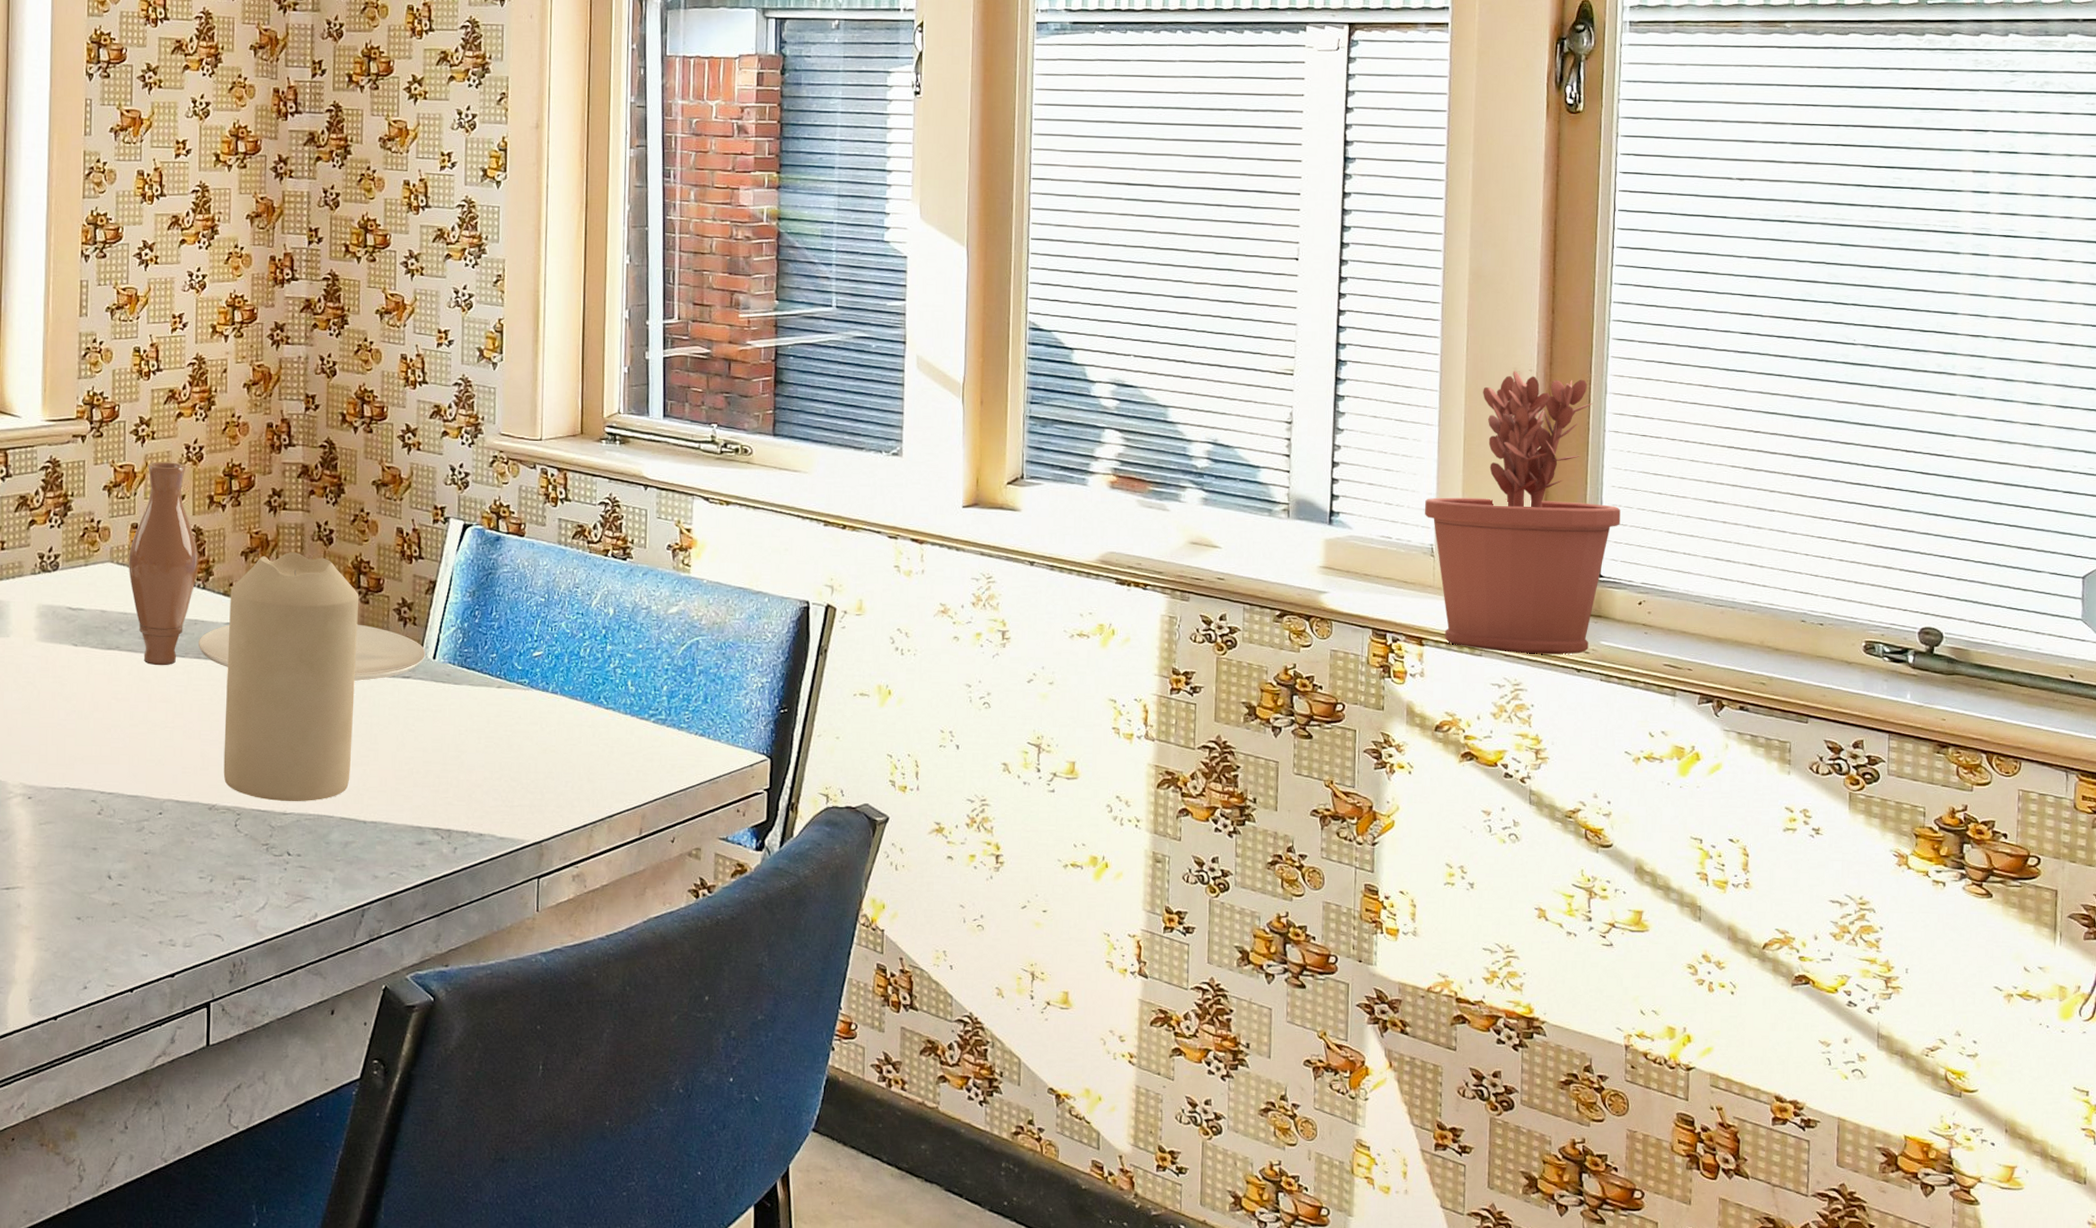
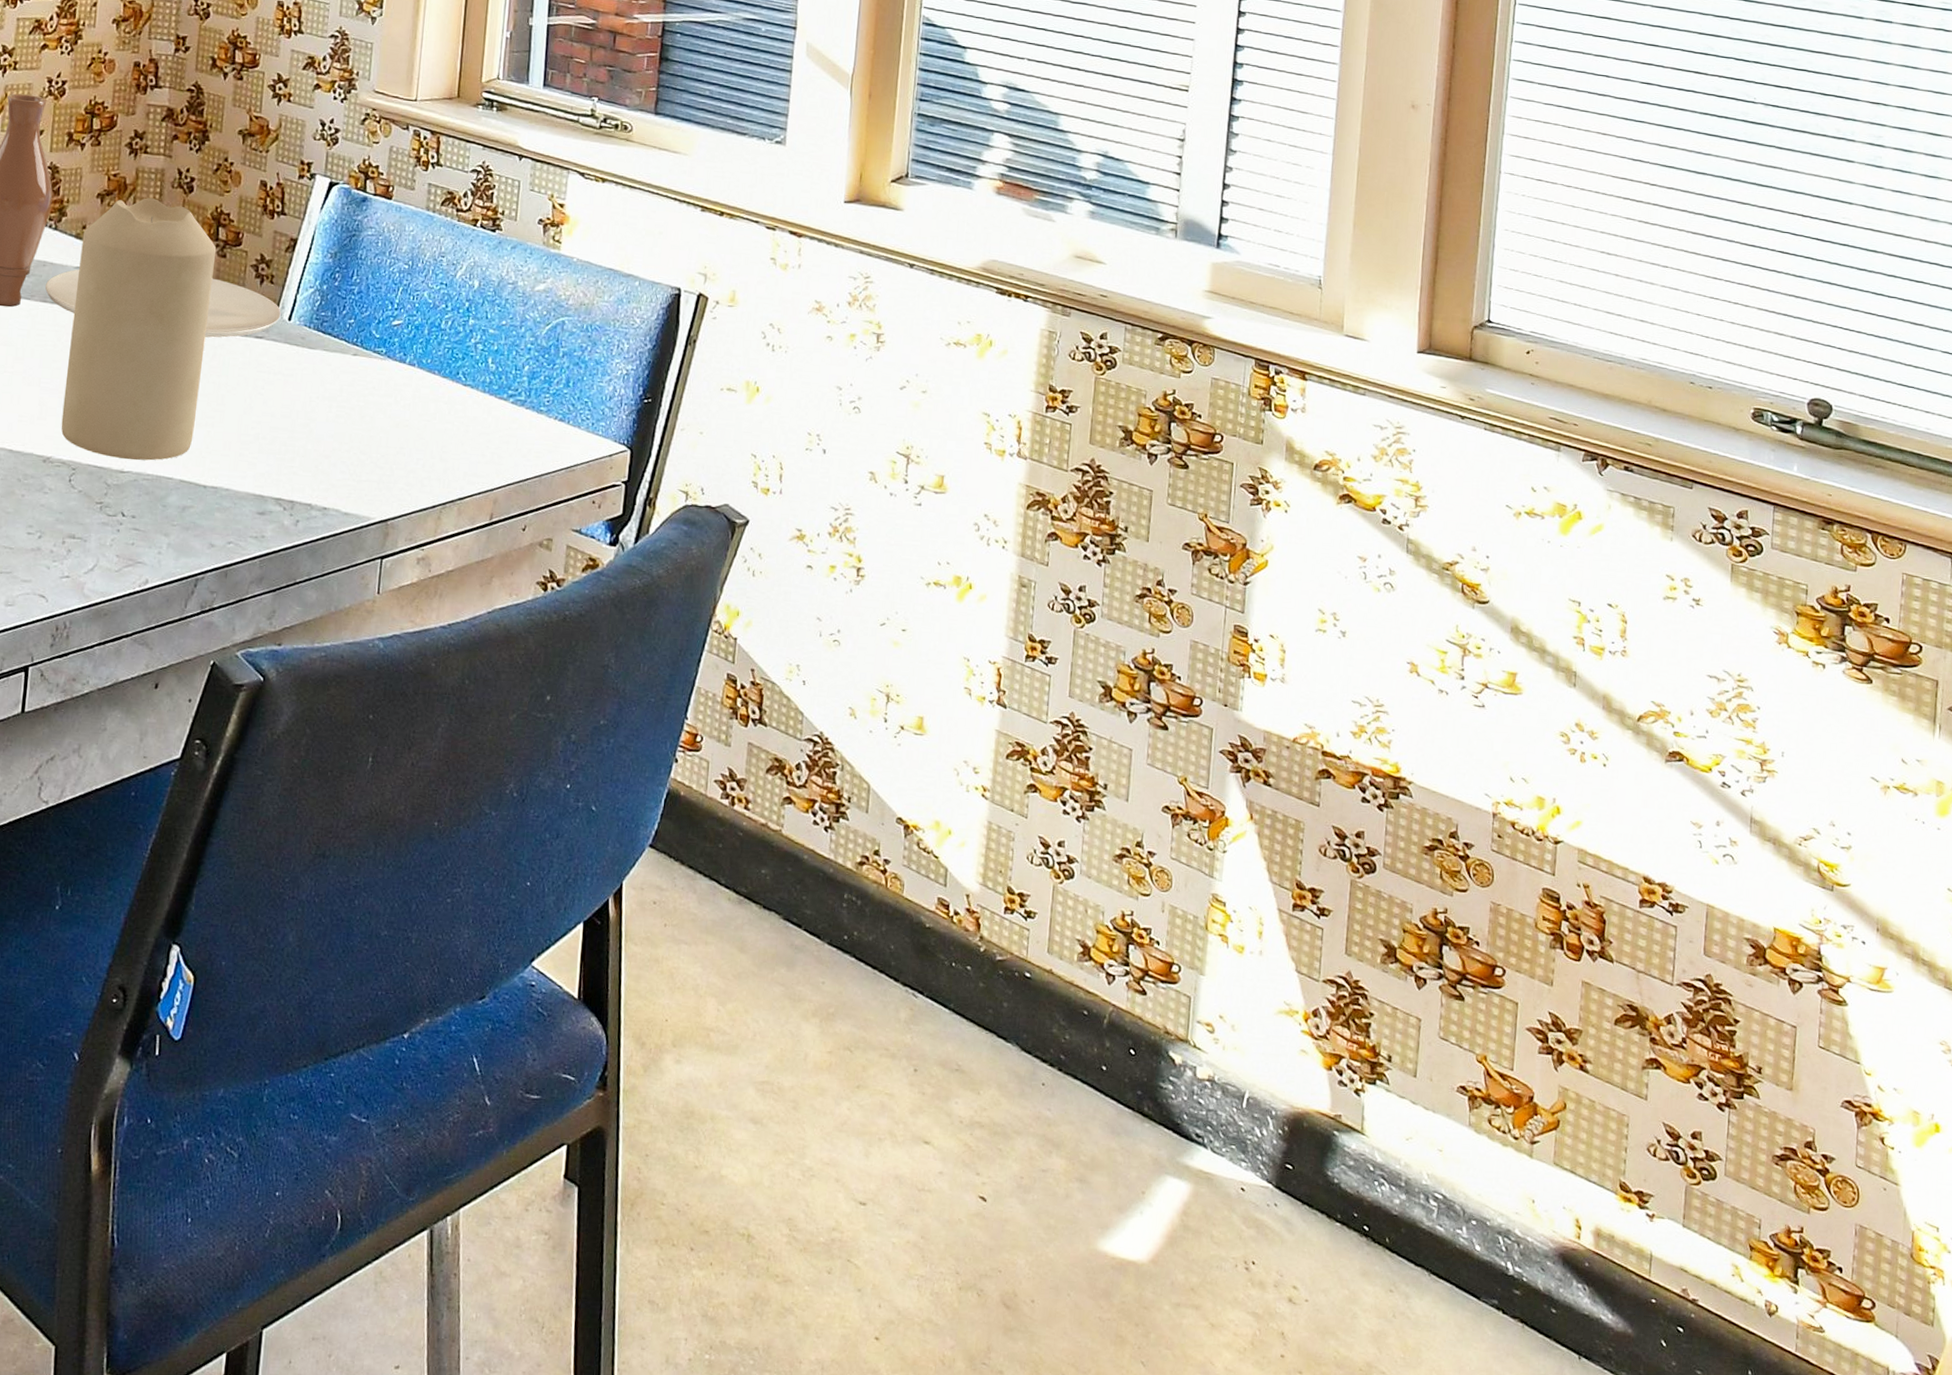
flower pot: present [1425,371,1621,655] -> none [1314,104,1513,401]

